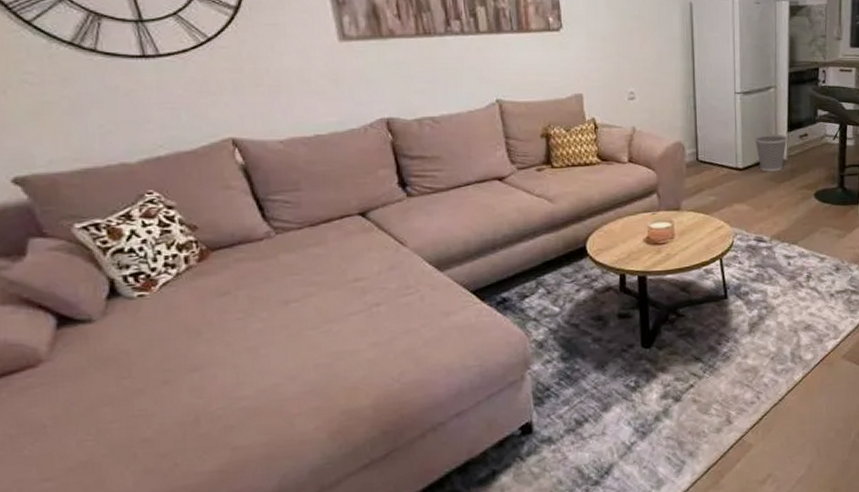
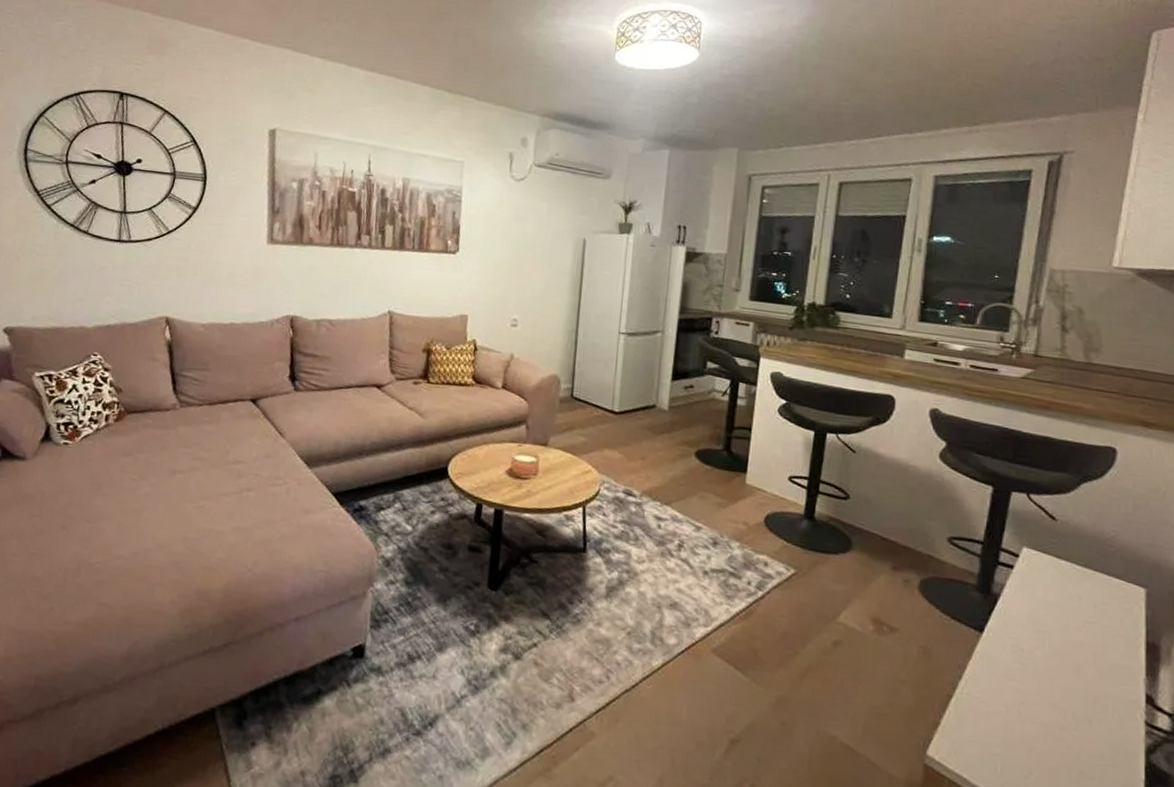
wastebasket: present [755,134,788,172] -> none [635,379,671,422]

